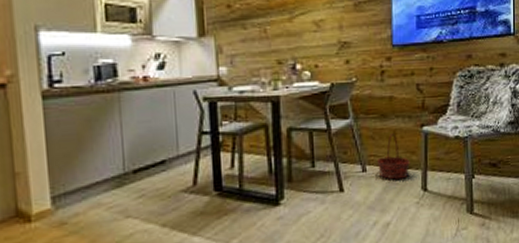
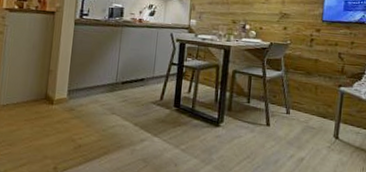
basket: present [376,133,410,180] -> none [298,88,326,126]

